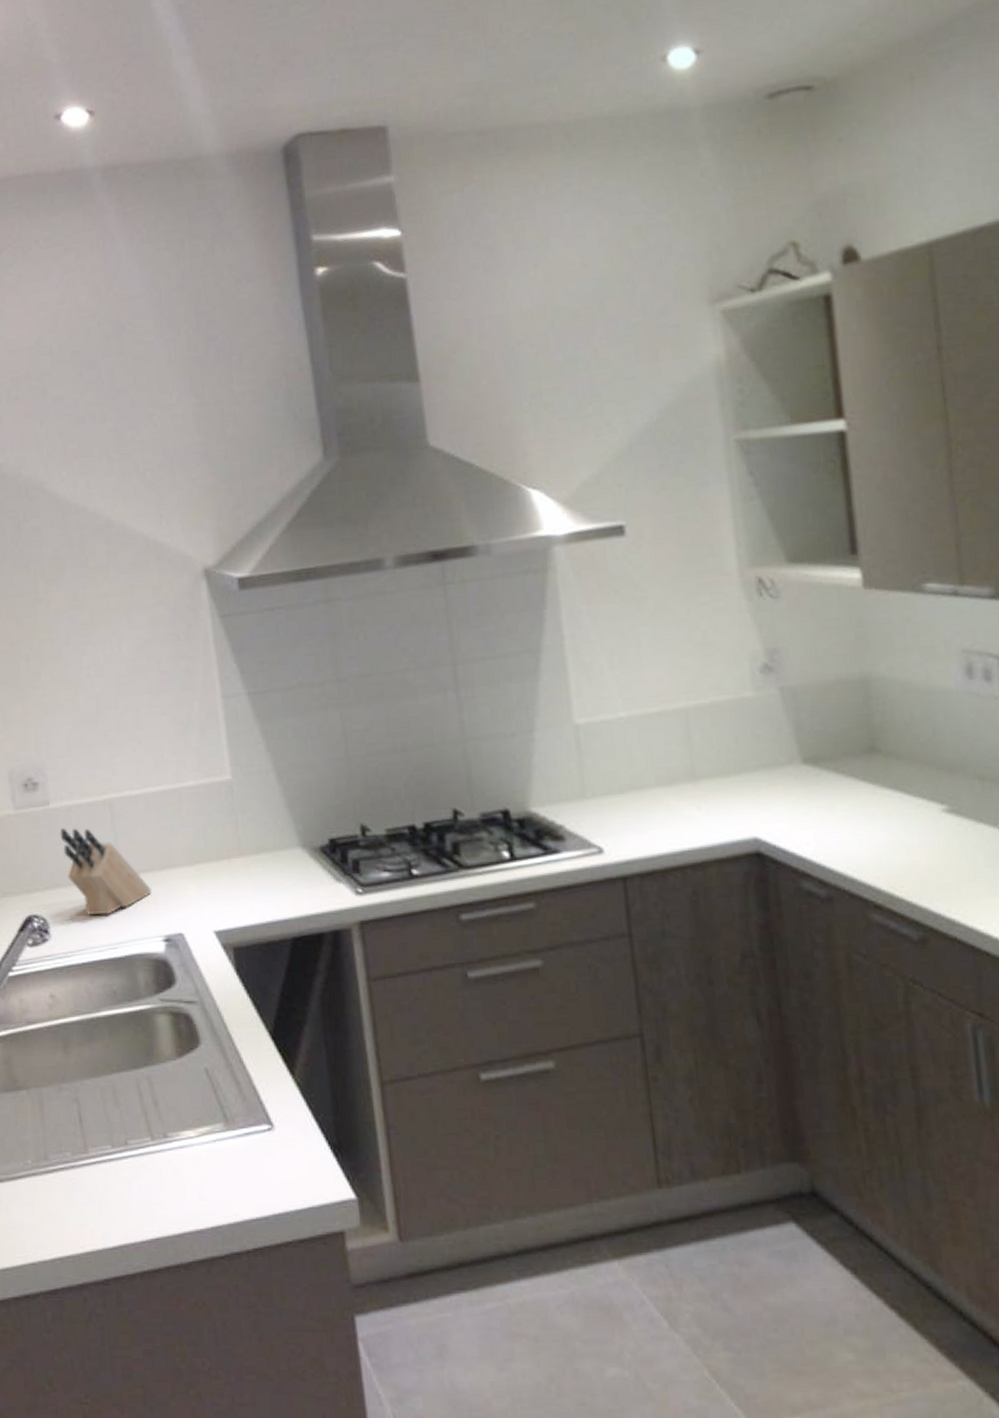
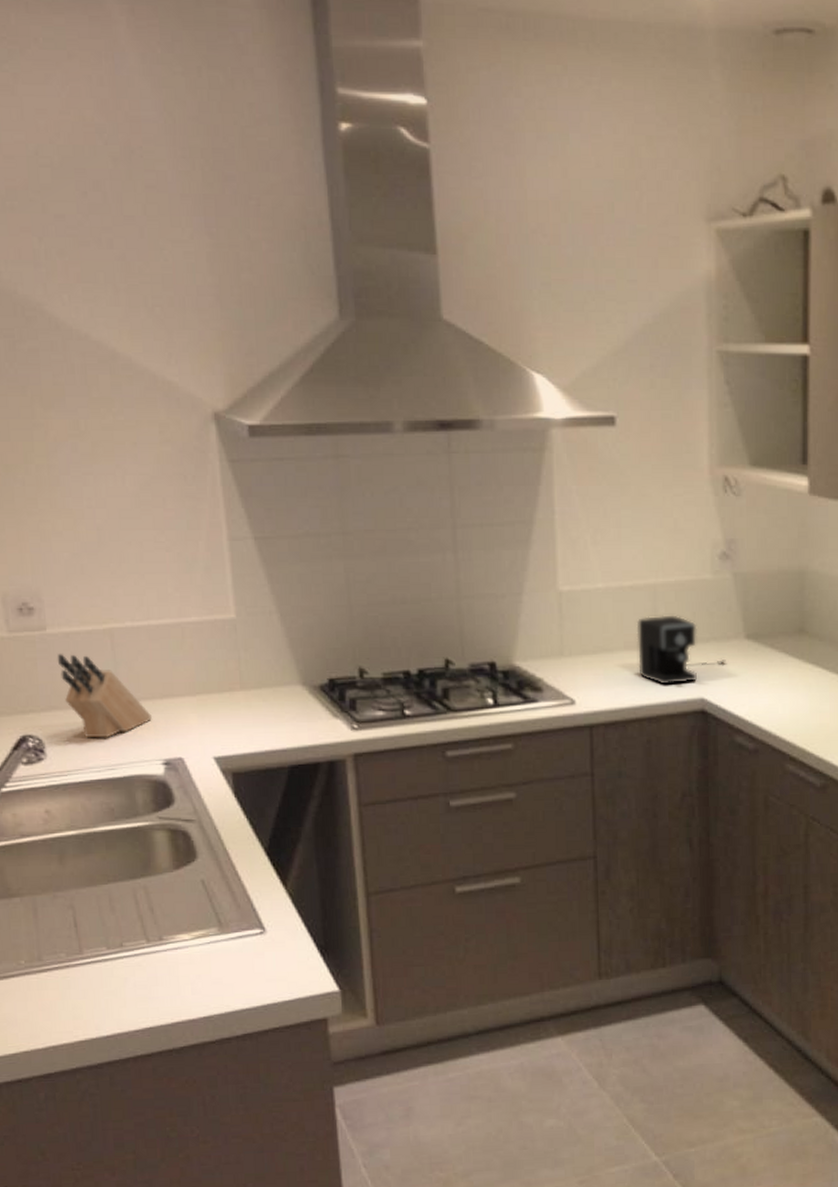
coffee maker: none [669,741,781,825] -> present [638,615,726,685]

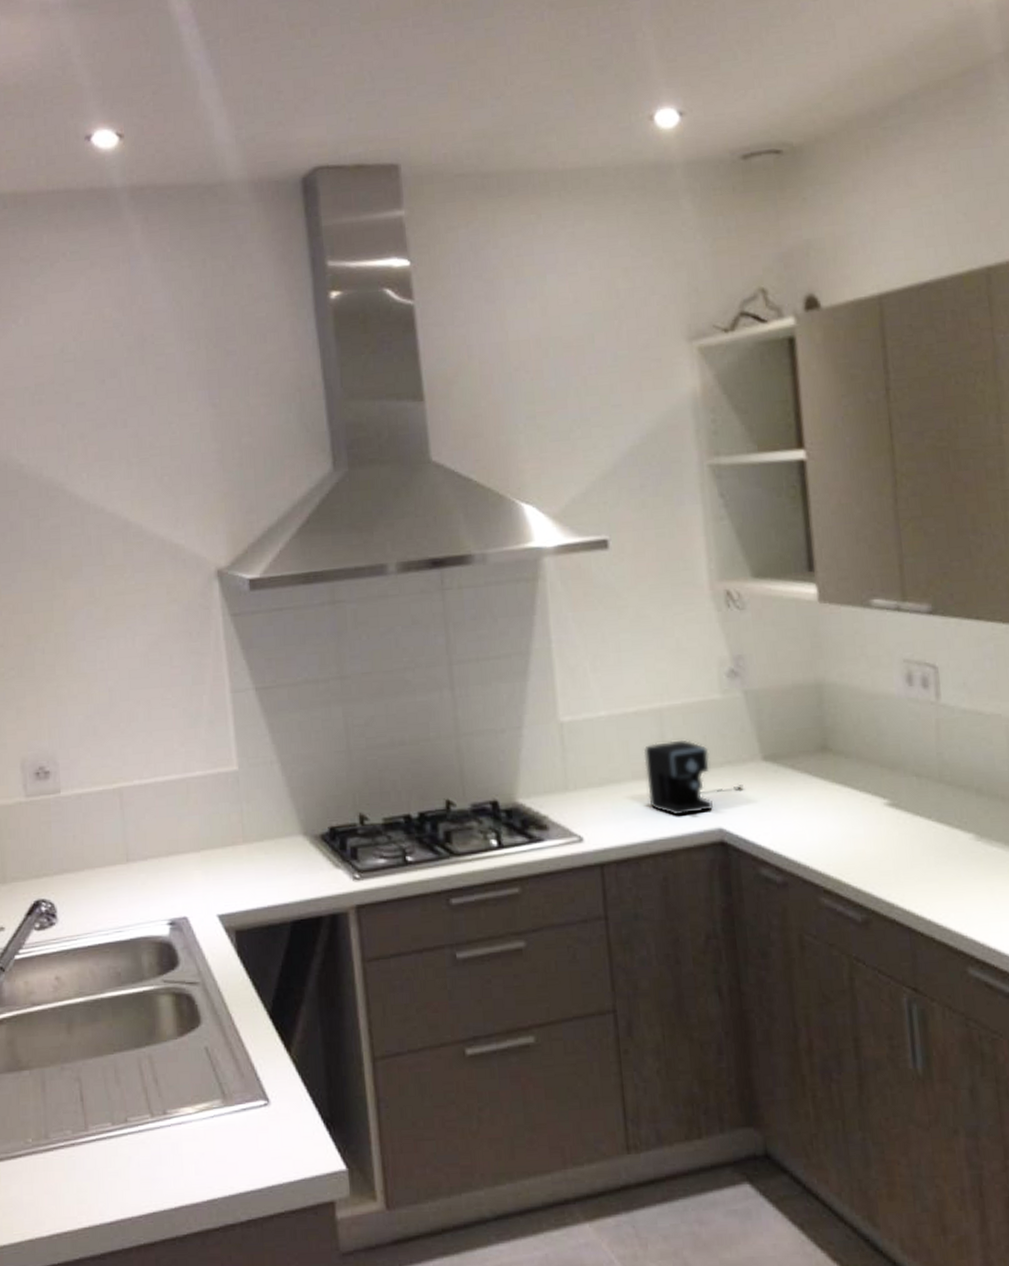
knife block: present [57,653,152,738] -> none [69,815,158,900]

